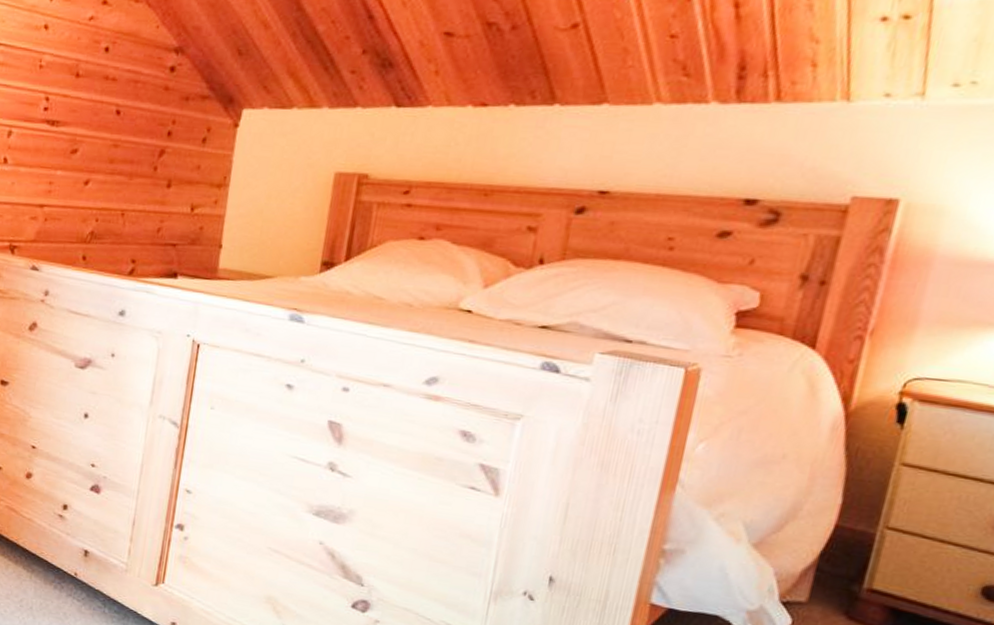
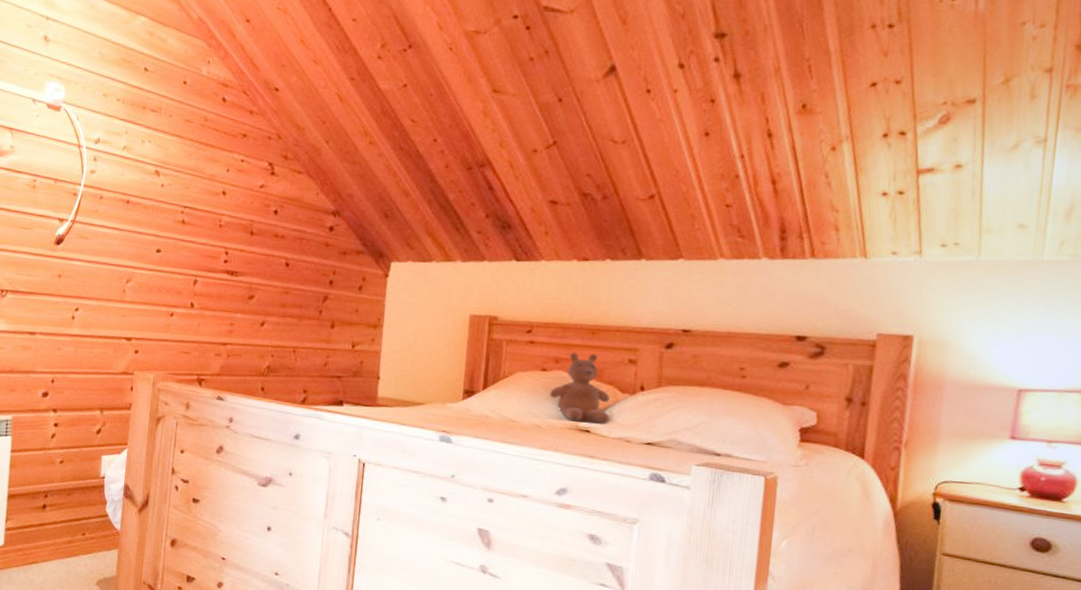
teddy bear: none [426,217,500,303] -> present [550,352,610,424]

